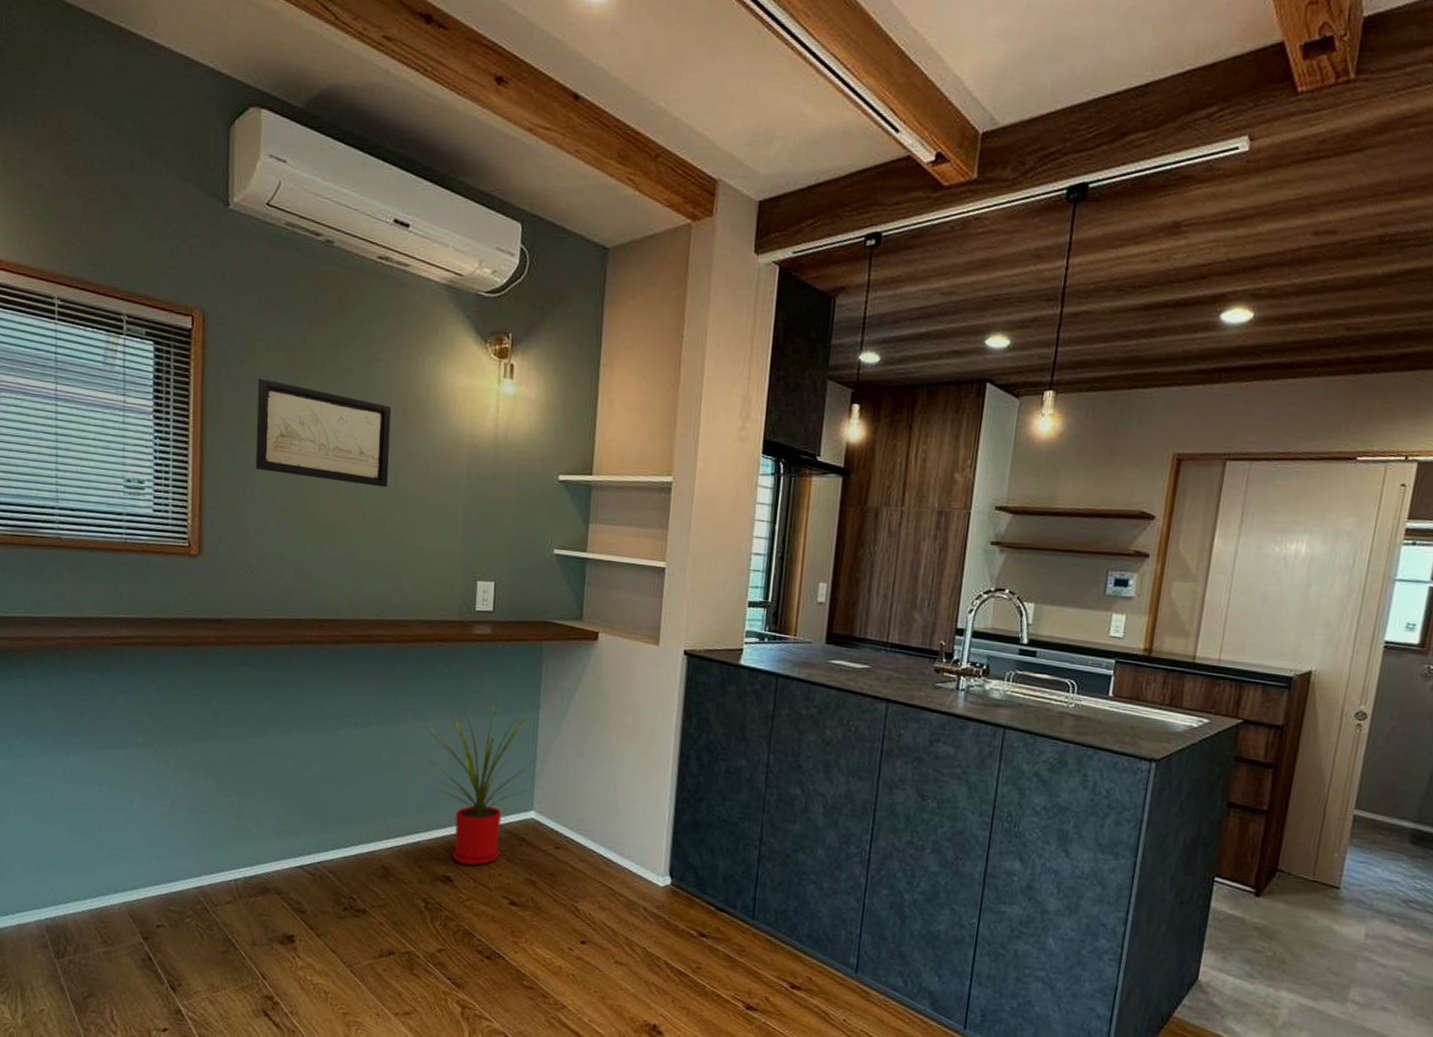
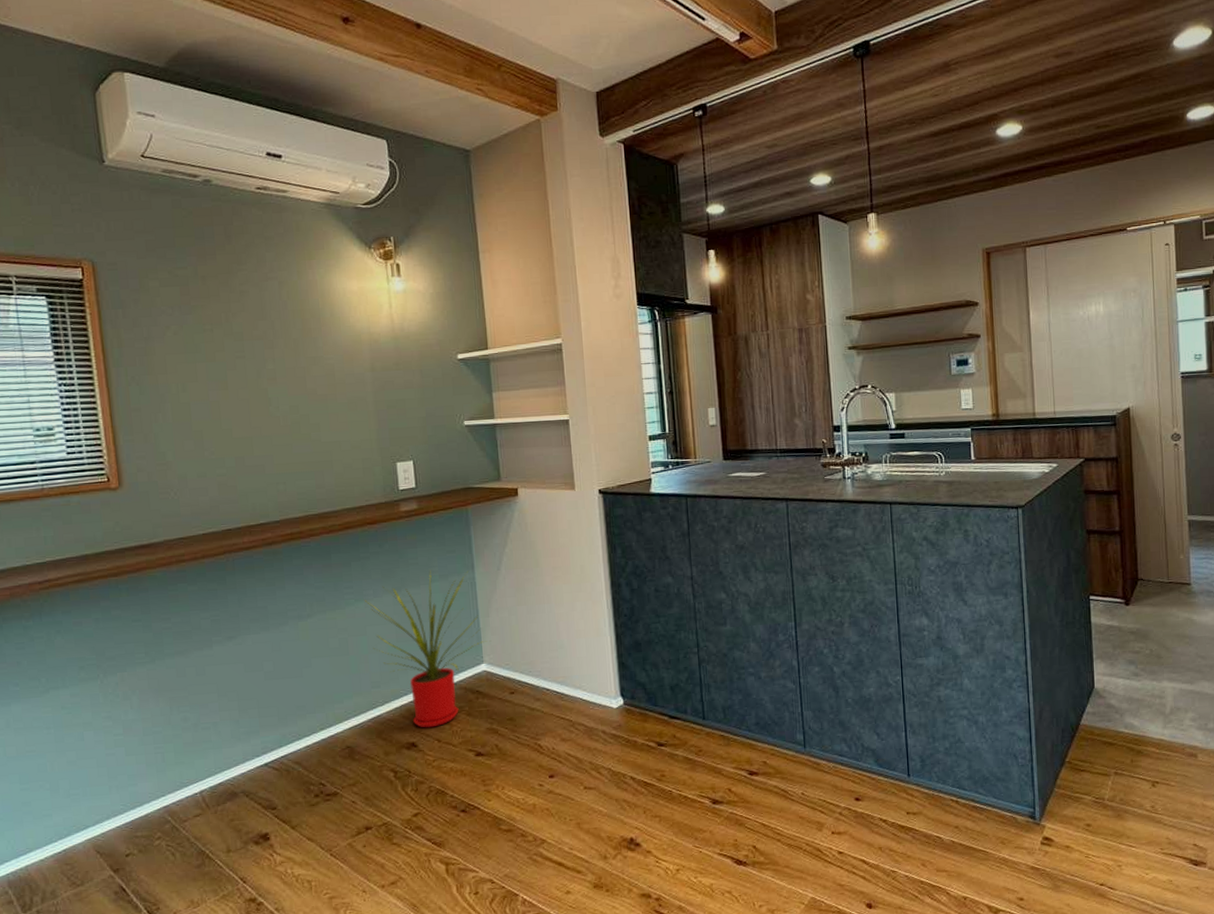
wall art: present [255,378,392,488] -> none [156,313,297,398]

